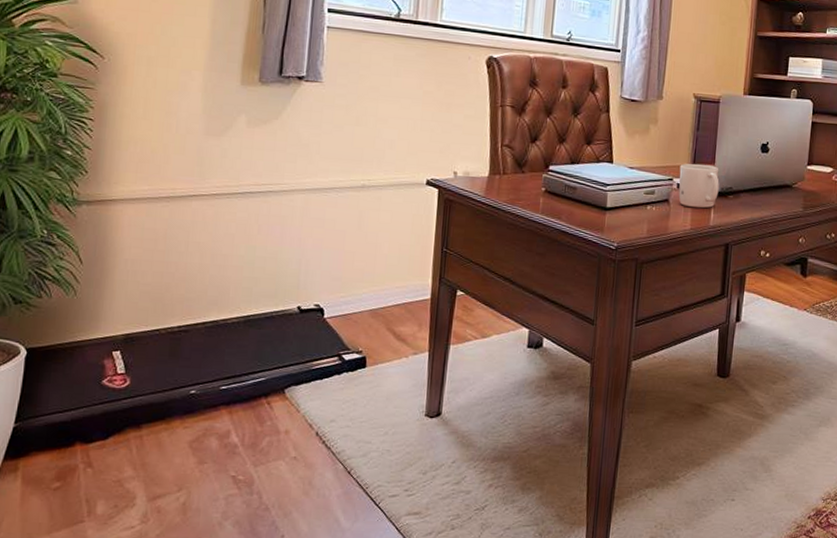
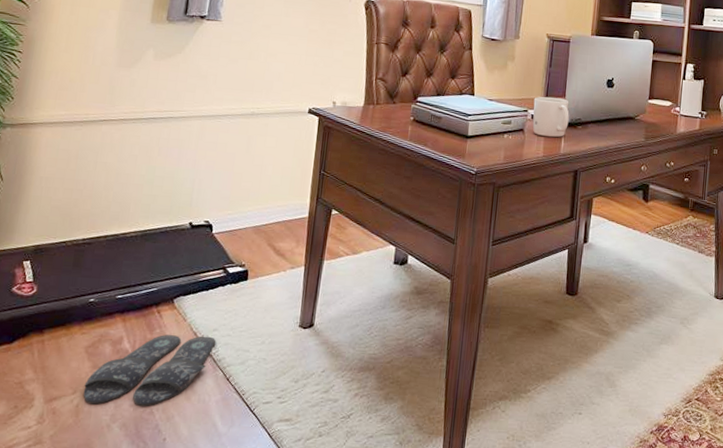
slippers: none [189,427,335,502] -> present [83,335,217,406]

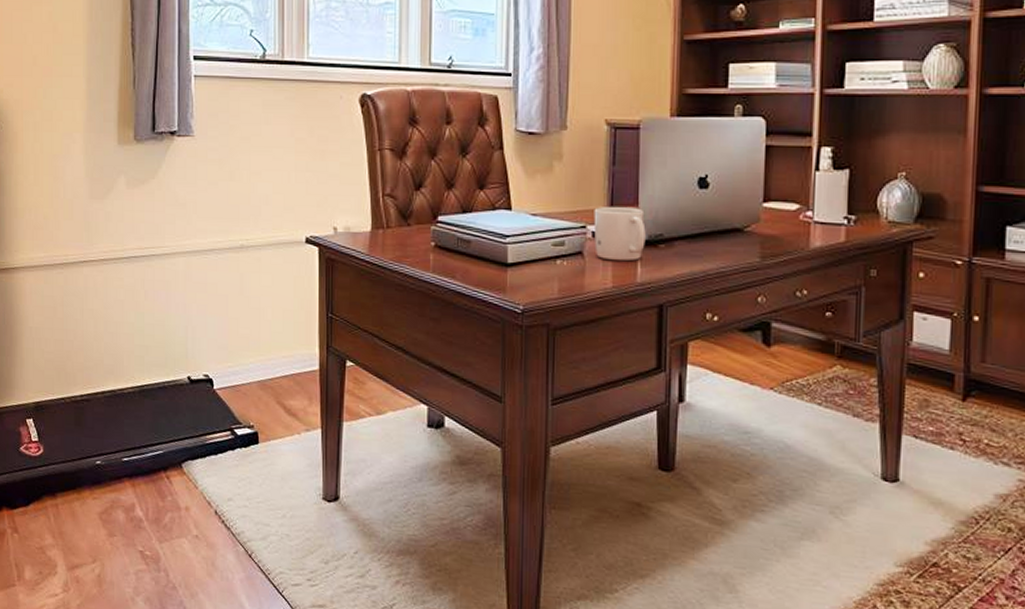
slippers: present [83,335,217,406] -> none [103,503,233,581]

